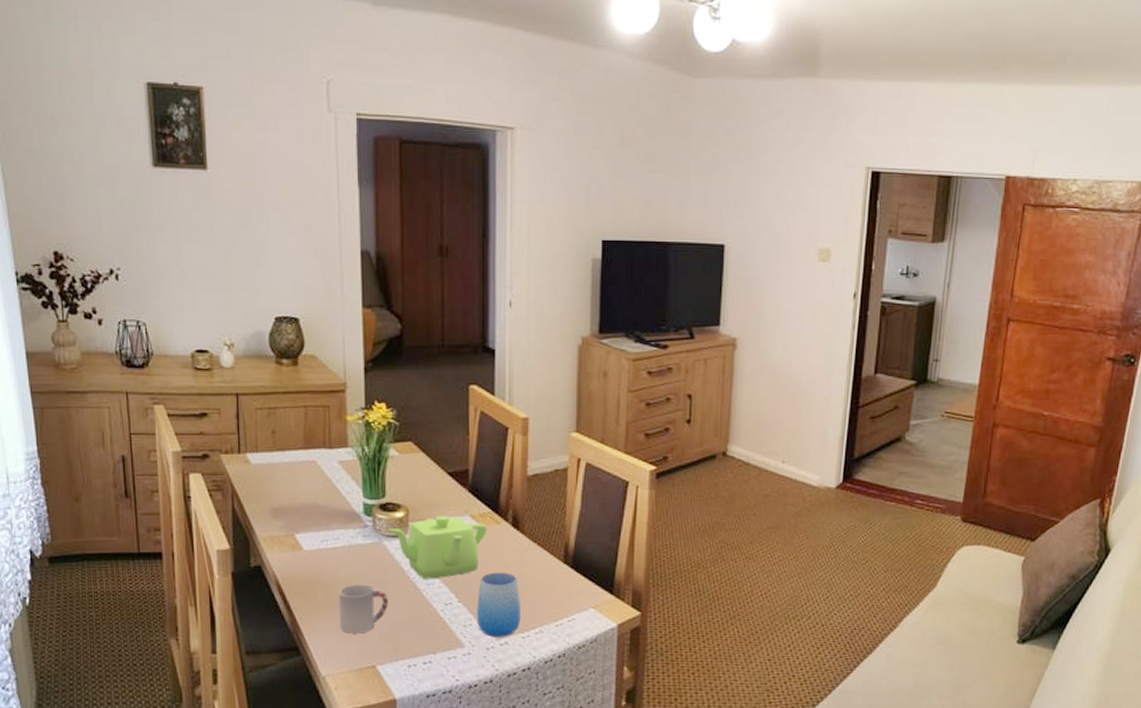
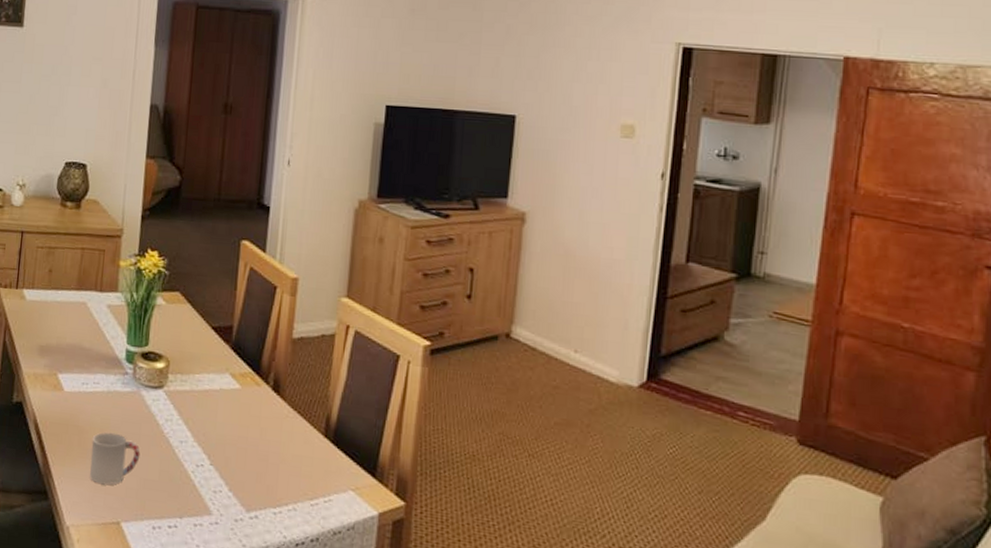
teapot: present [388,516,487,579] -> none [147,371,247,438]
cup: present [477,572,520,637] -> none [227,437,275,510]

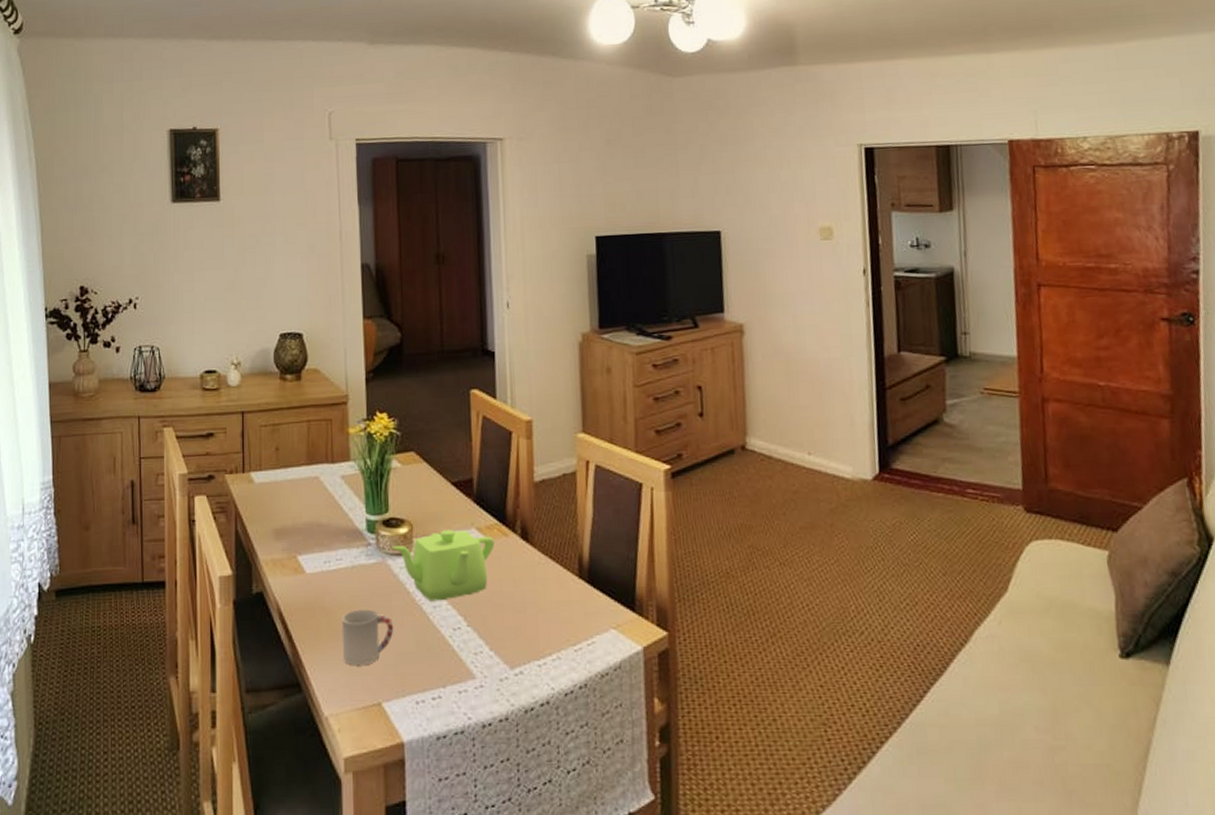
teapot: none [147,371,247,438] -> present [391,530,495,601]

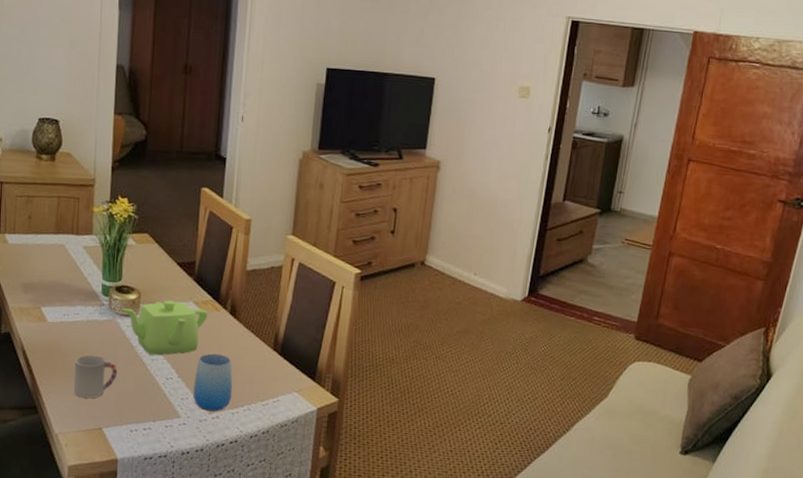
cup: none [487,590,536,666] -> present [193,353,233,412]

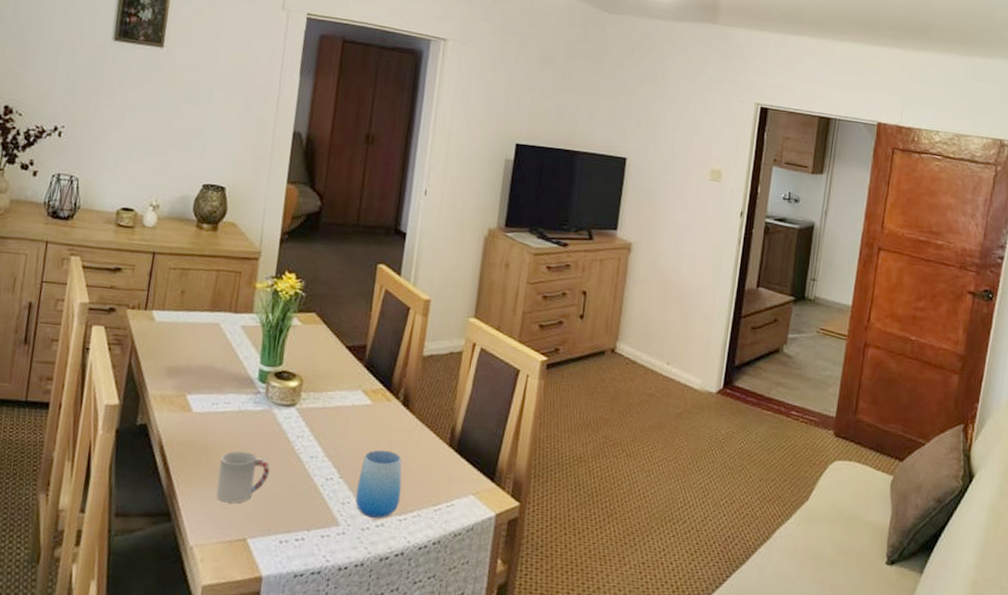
teapot: present [121,300,208,356] -> none [279,388,378,453]

